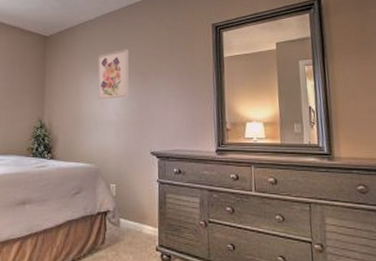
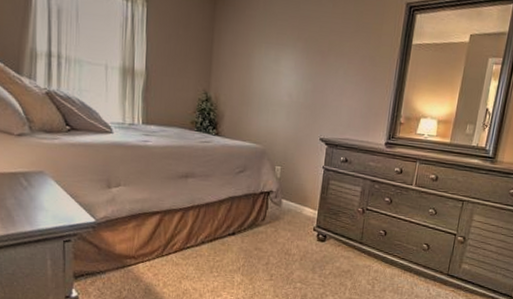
wall art: present [97,49,129,100] -> none [270,21,311,79]

